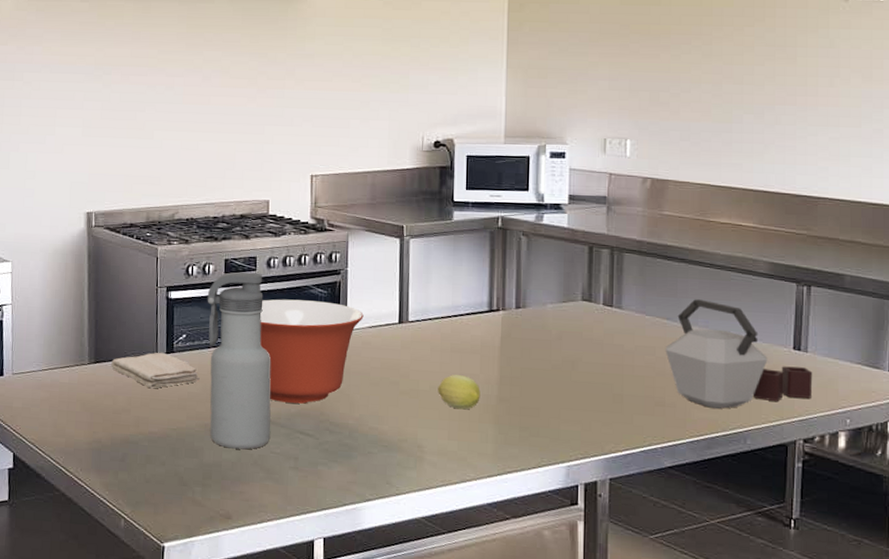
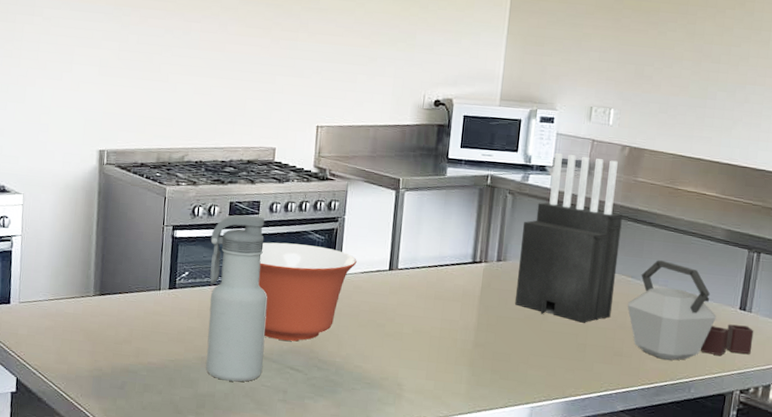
washcloth: present [110,352,200,389] -> none [114,287,199,322]
fruit: present [438,375,481,410] -> none [420,320,459,353]
knife block: none [540,189,651,371] -> present [515,152,623,323]

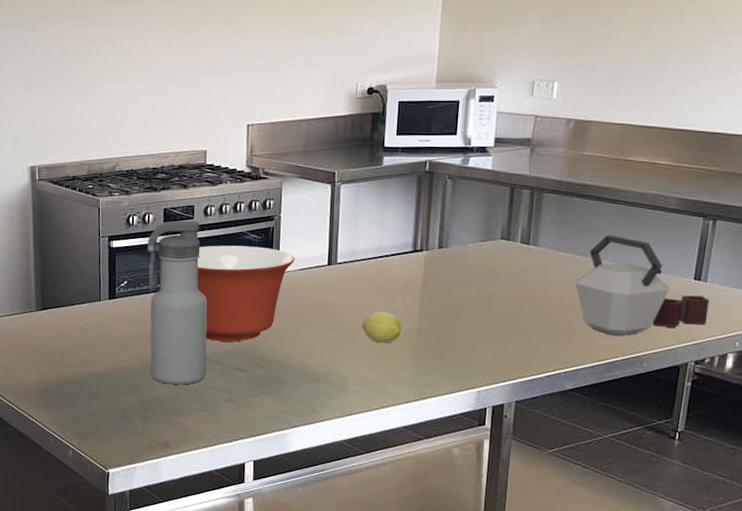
fruit: none [420,320,459,353] -> present [362,311,402,343]
knife block: present [515,152,623,323] -> none [459,132,569,304]

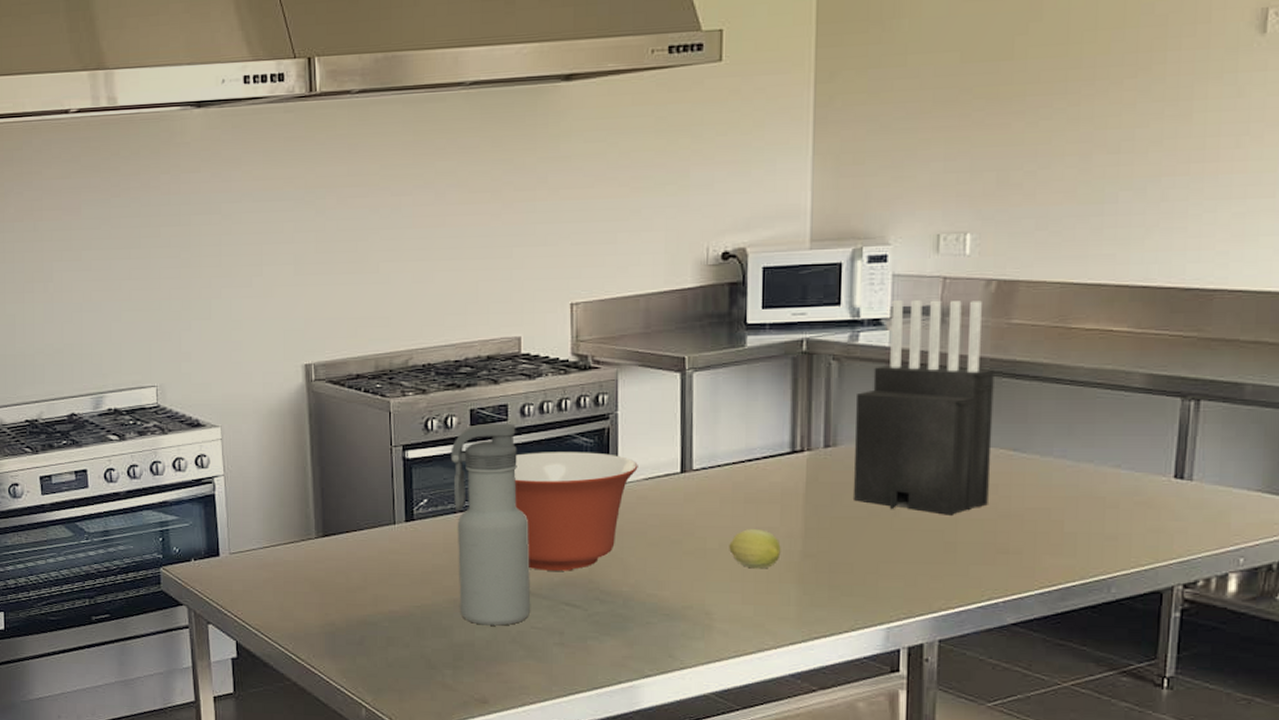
knife block: none [459,132,569,304] -> present [854,299,994,515]
kettle: present [575,235,710,336] -> none [1010,424,1198,553]

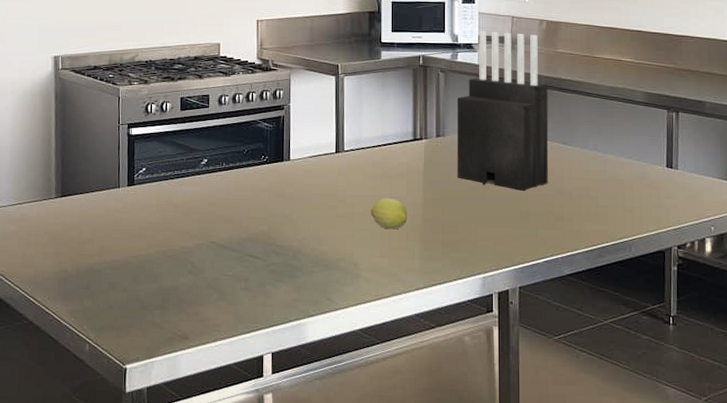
water bottle: present [450,423,531,626] -> none [164,109,223,274]
mixing bowl: present [514,452,638,571] -> none [212,133,305,229]

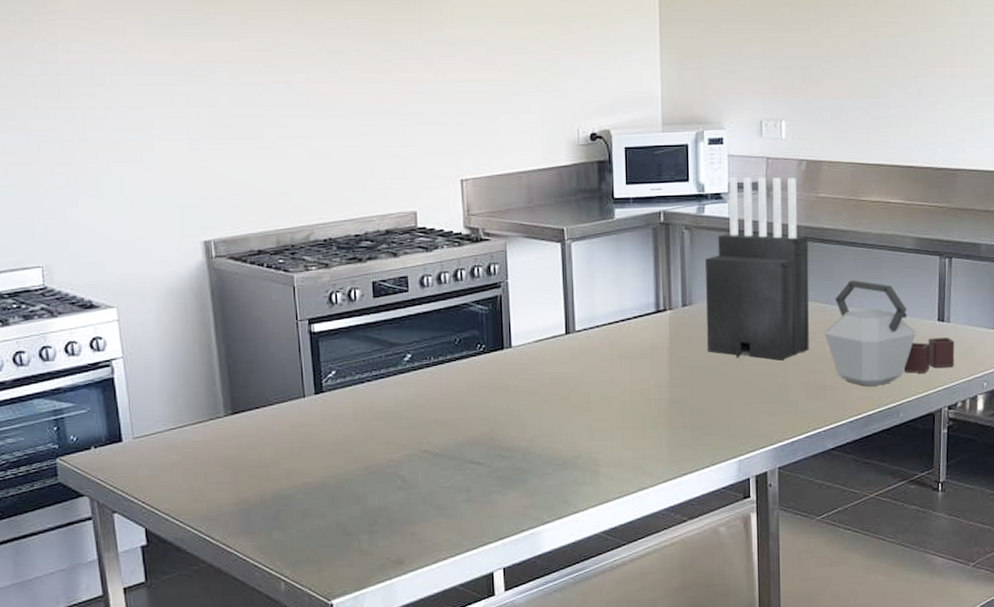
fruit: present [371,198,408,230] -> none [609,382,652,417]
kettle: none [562,125,683,221] -> present [824,280,955,387]

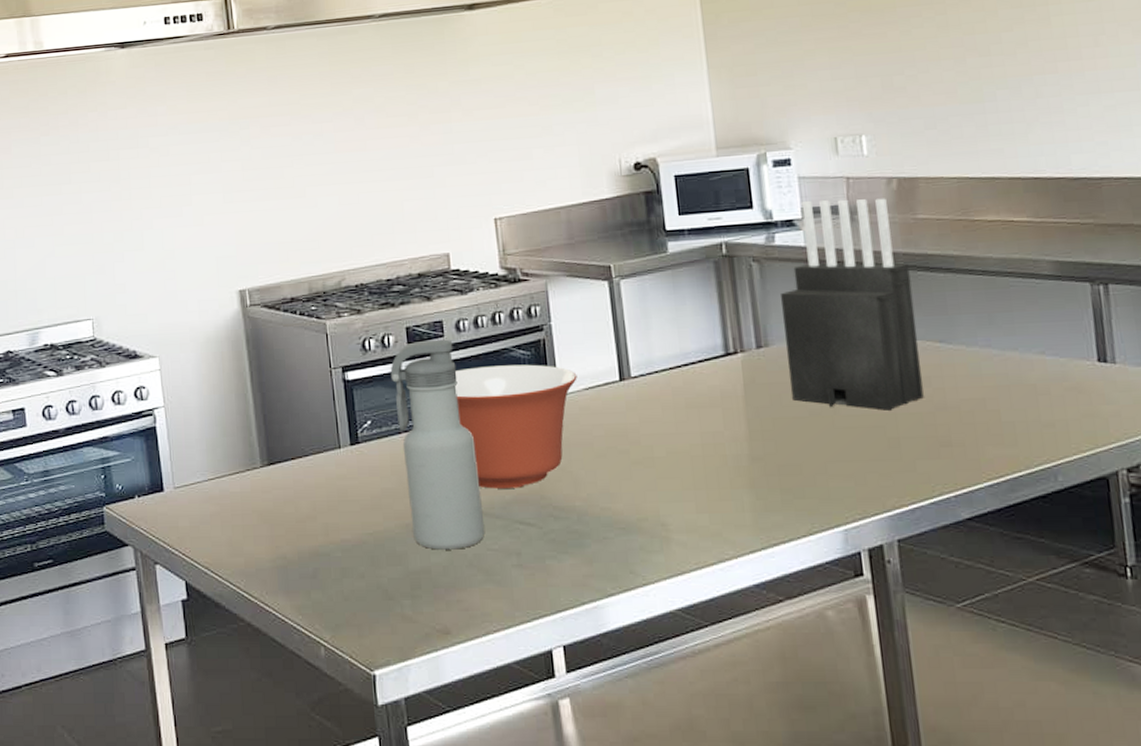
water bottle: none [355,294,439,489] -> present [390,339,485,550]
mixing bowl: none [417,318,529,433] -> present [455,364,577,489]
kettle: present [824,280,955,387] -> none [942,314,1129,443]

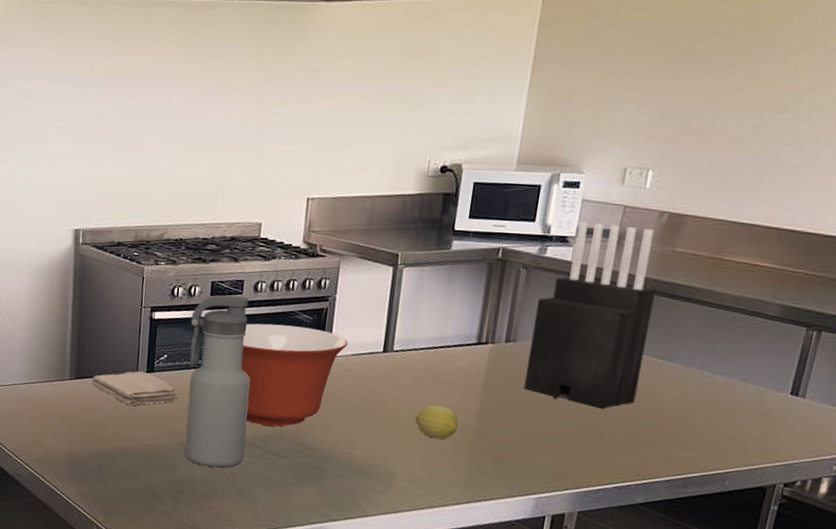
washcloth: none [286,444,393,489] -> present [90,371,178,406]
fruit: none [676,434,729,476] -> present [415,405,459,440]

